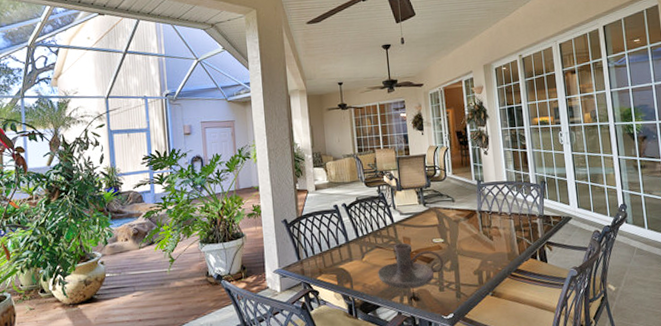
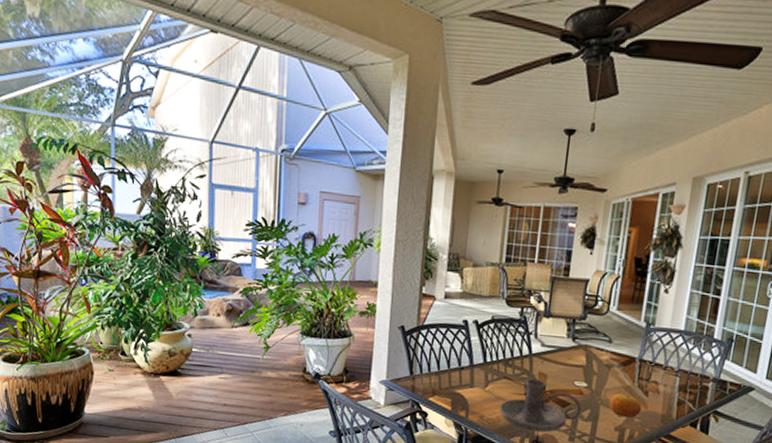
fruit: none [464,242,491,262] -> present [609,394,642,418]

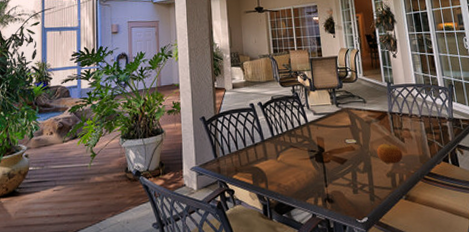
candle holder: present [499,378,582,432] -> none [291,143,357,191]

